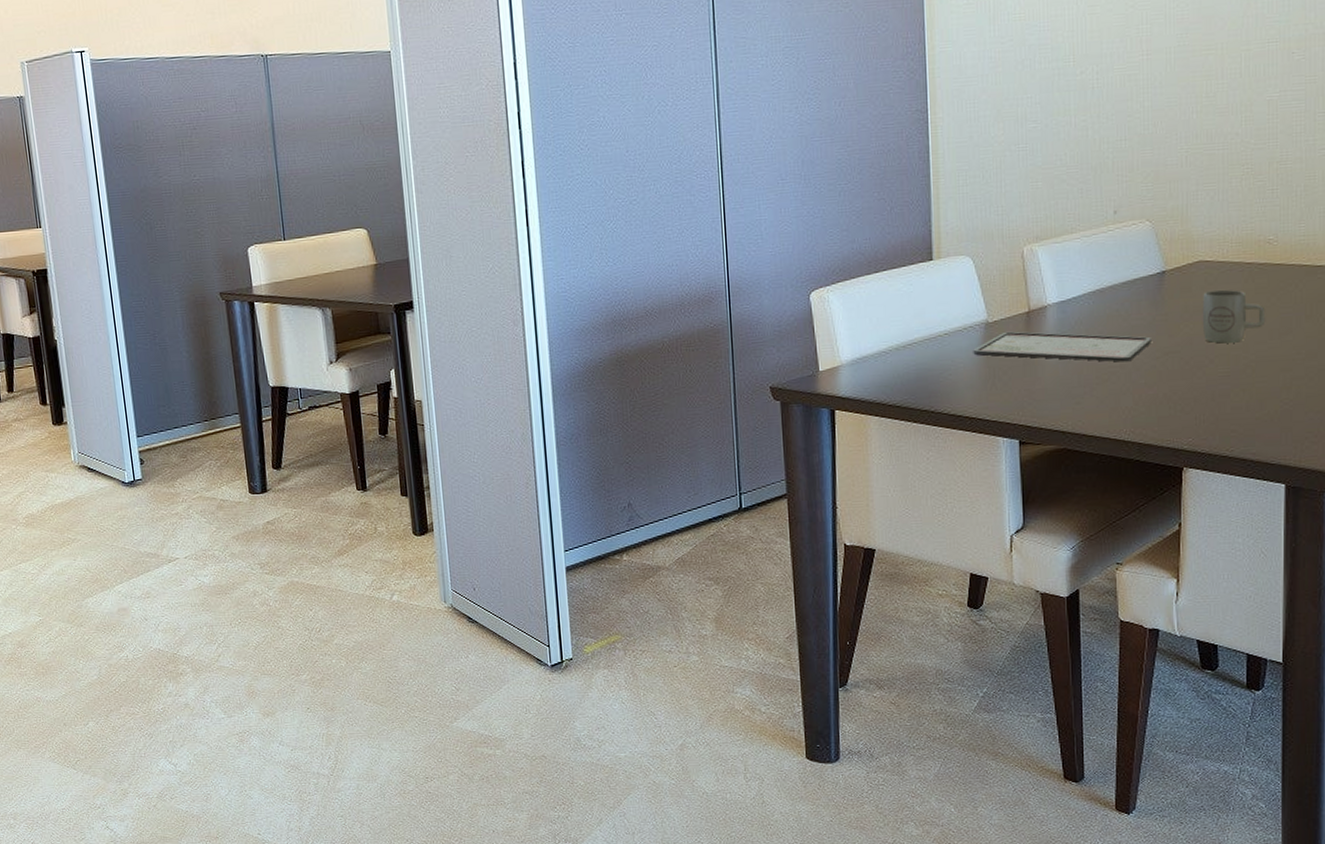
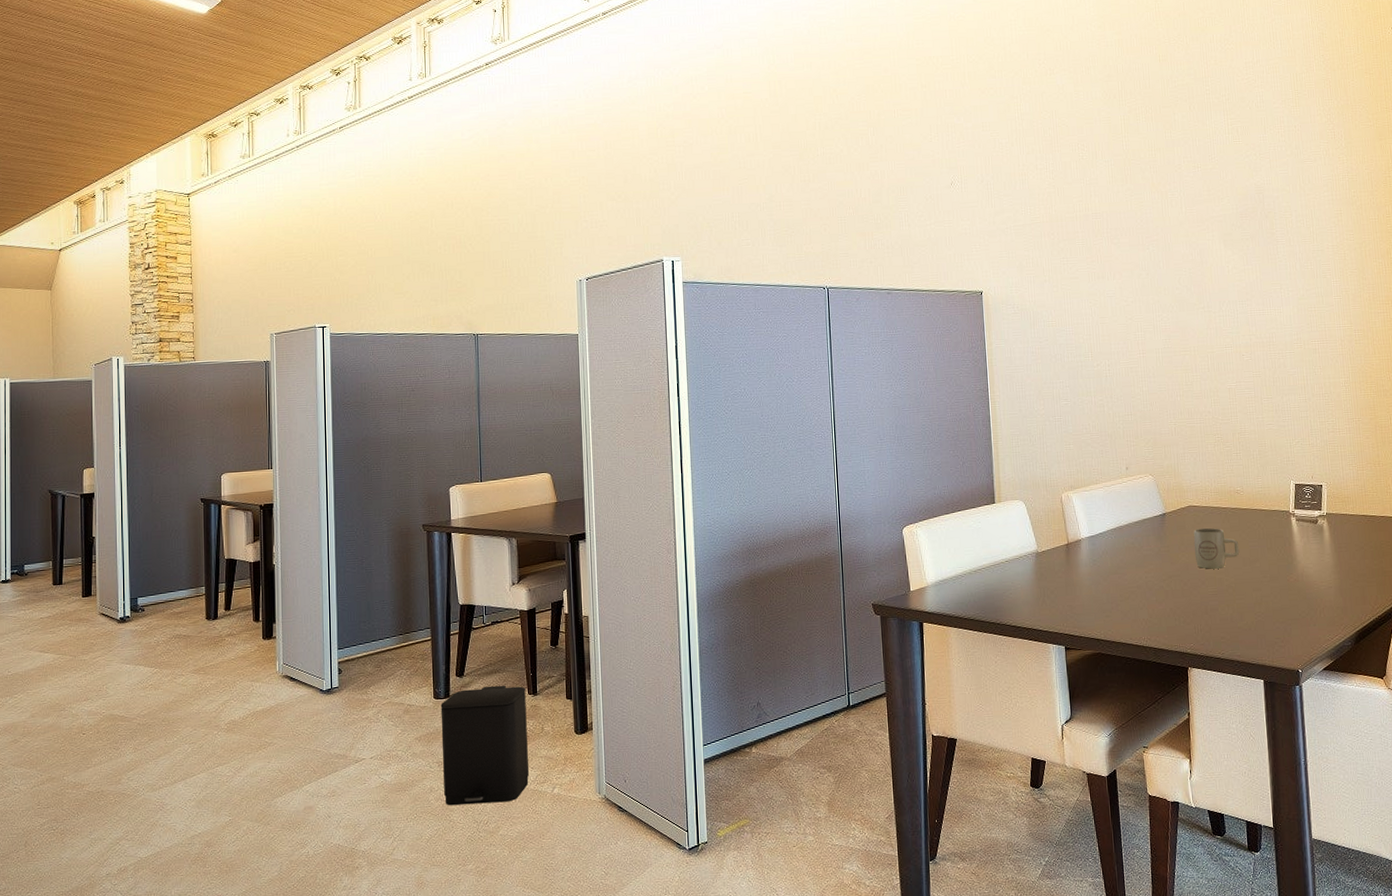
pedal bin: none [257,479,364,611] -> present [440,685,530,806]
tablet: present [973,331,1153,362] -> none [1027,559,1160,584]

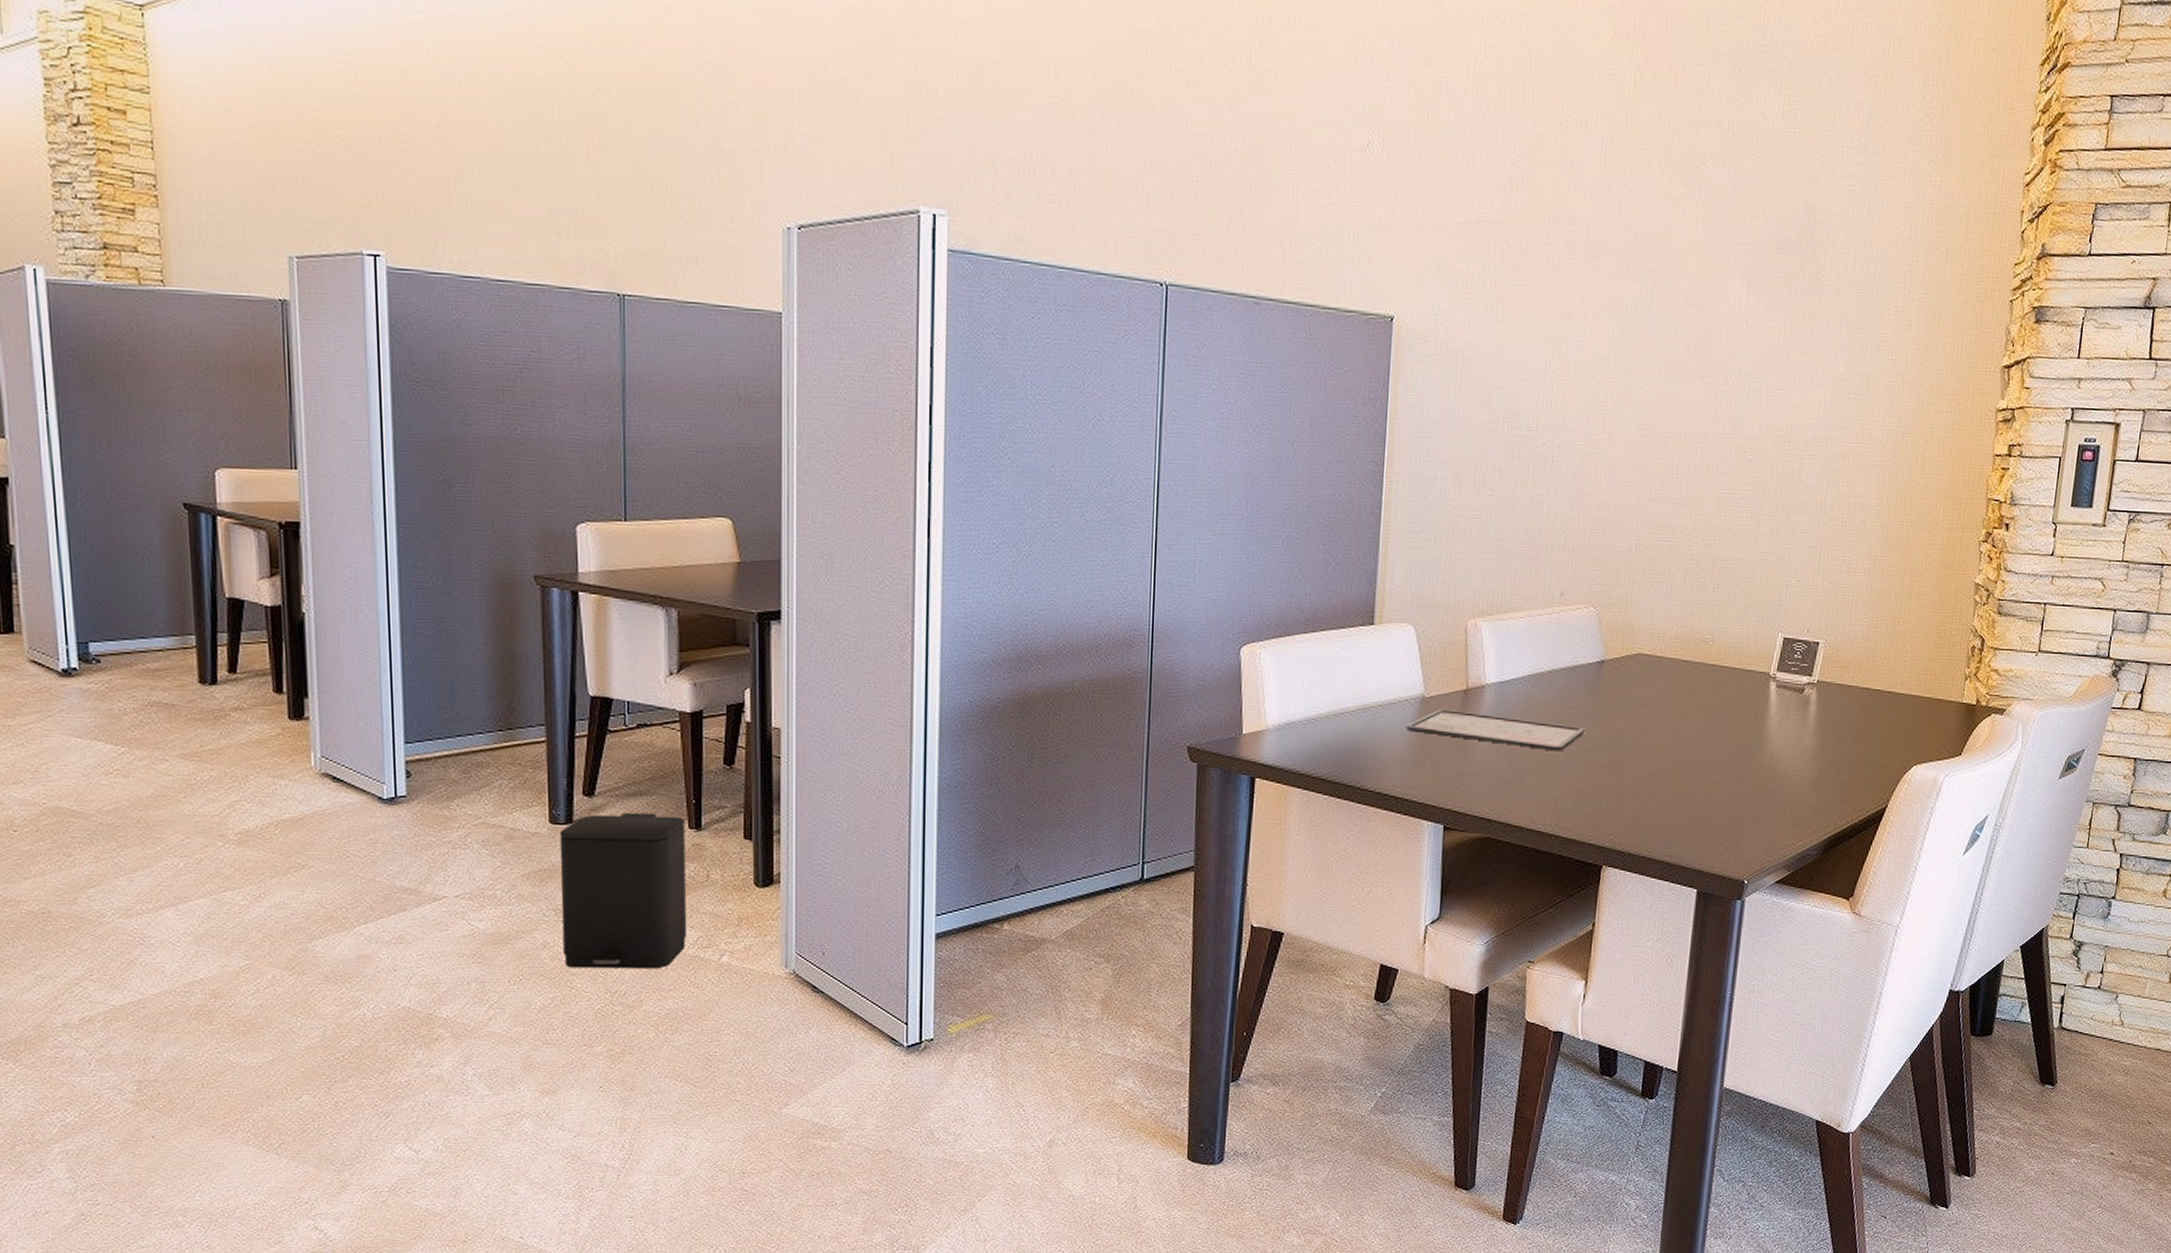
tablet: none [1027,559,1160,584] -> present [1406,708,1586,752]
mug: present [1193,527,1240,569] -> none [1634,684,1696,741]

